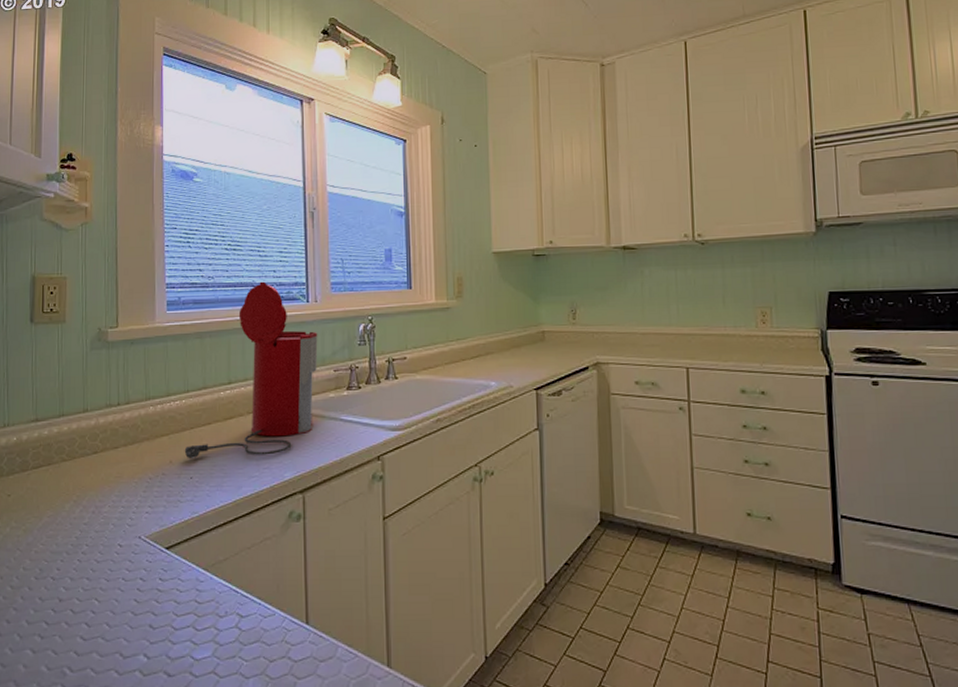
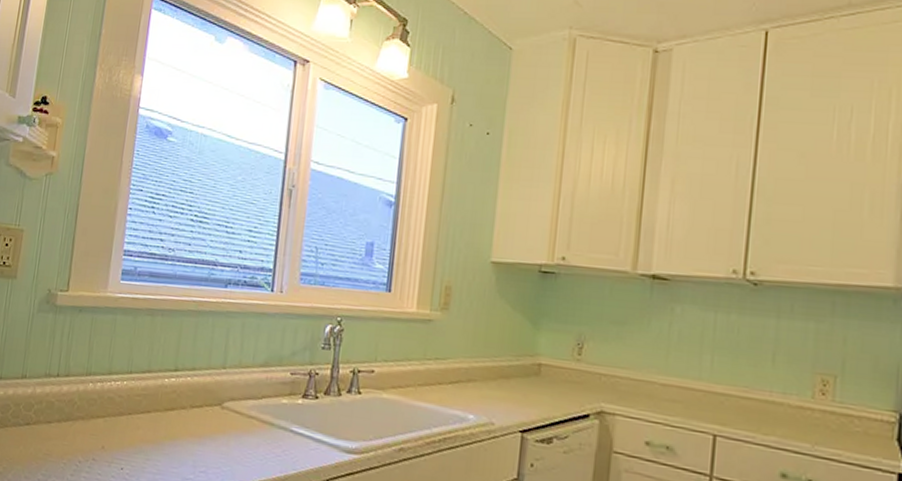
coffee maker: present [184,281,318,459] -> none [118,261,279,458]

